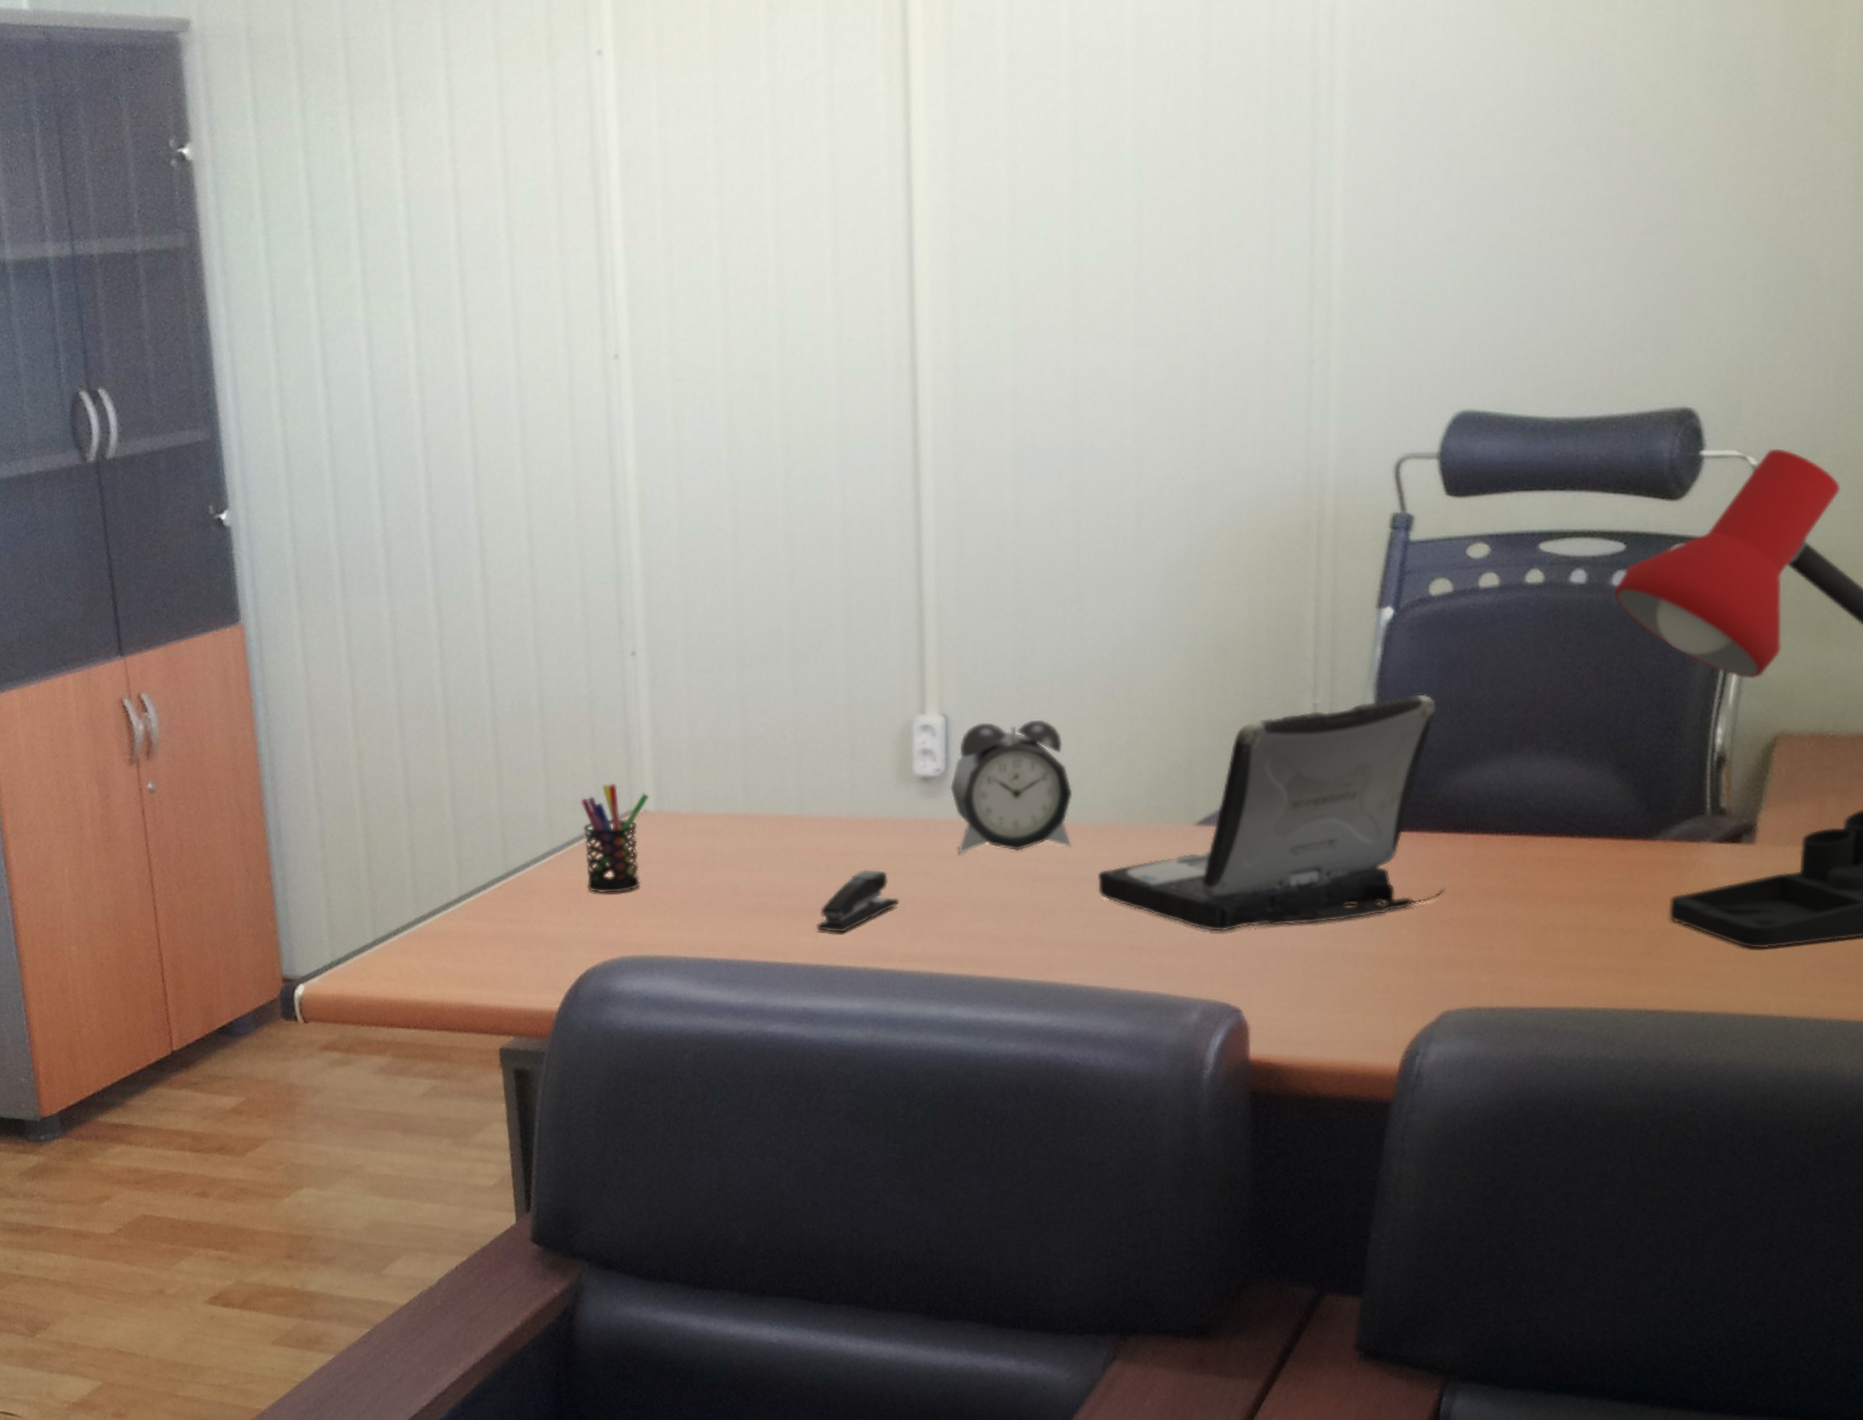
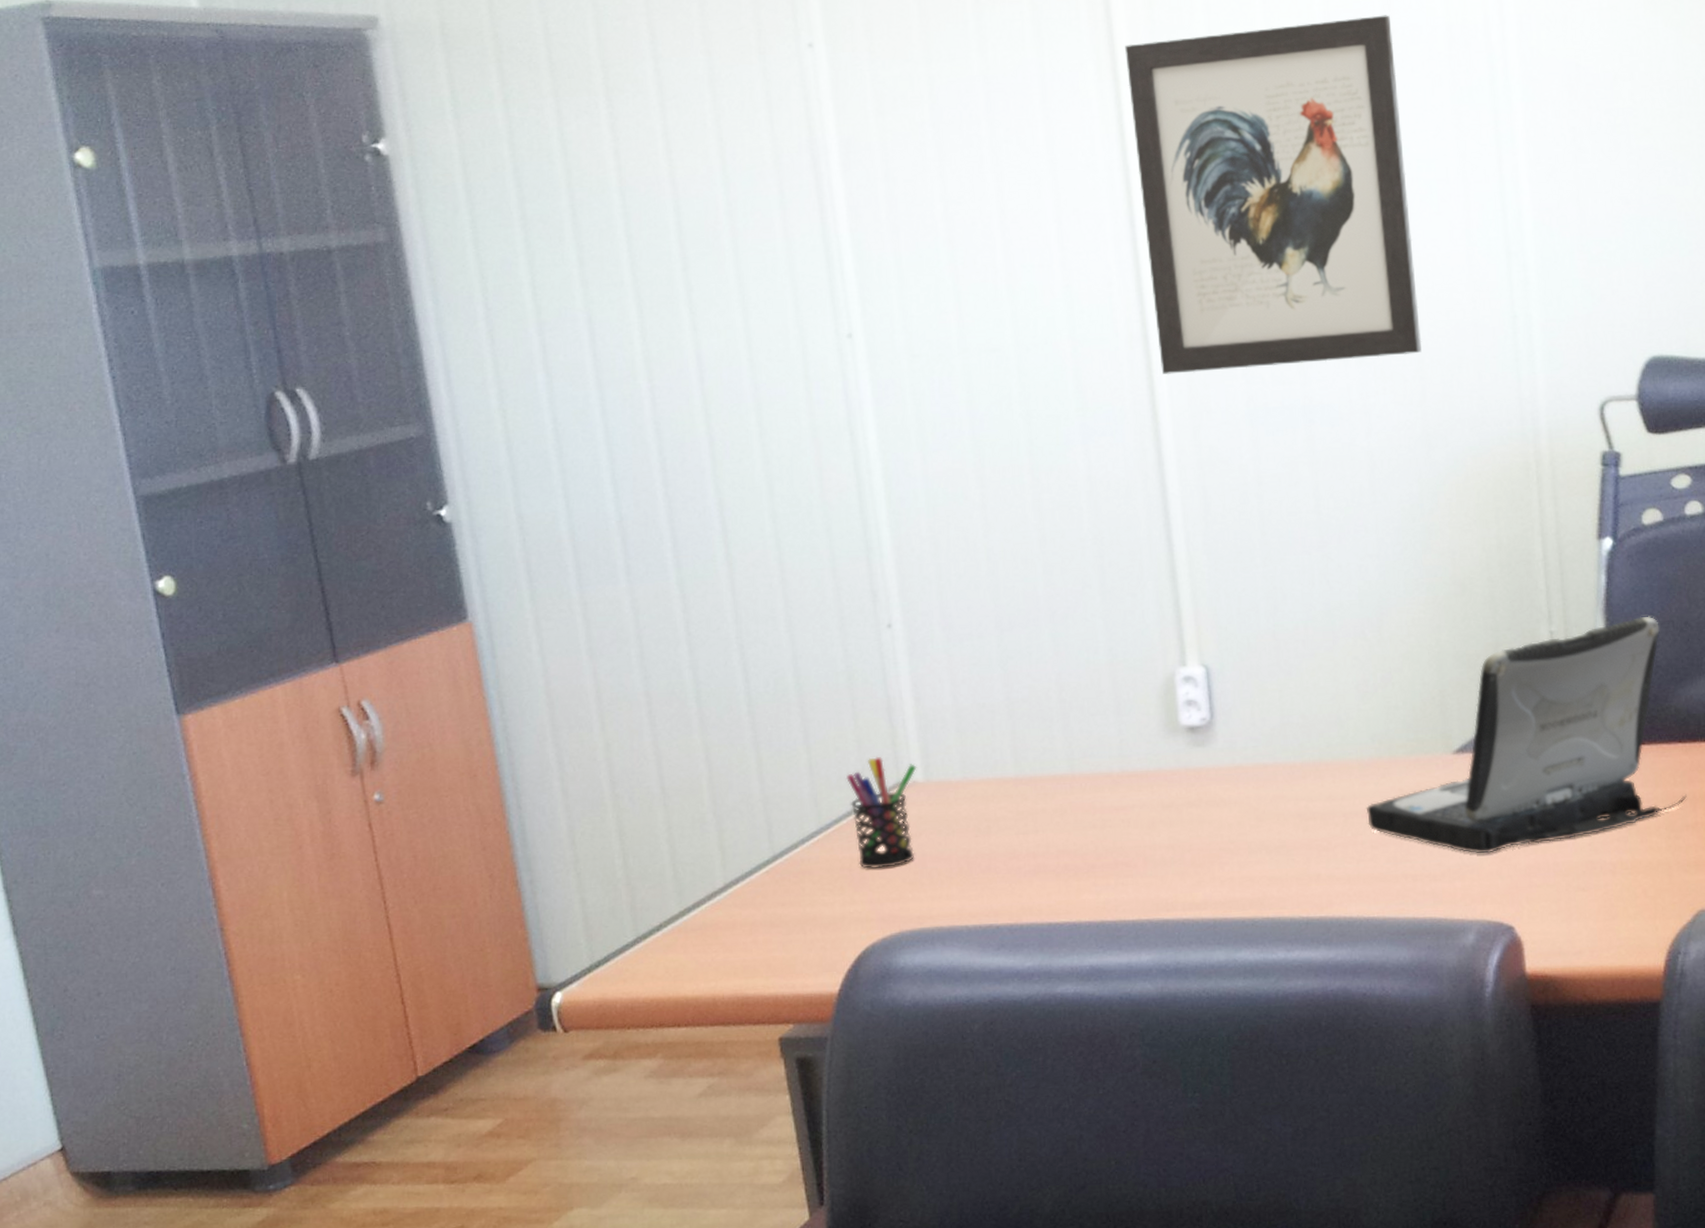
stapler: present [816,869,899,933] -> none [1097,822,1177,888]
wall art: none [919,24,1209,409] -> present [1125,15,1422,374]
alarm clock: present [949,719,1073,854] -> none [1216,663,1339,800]

